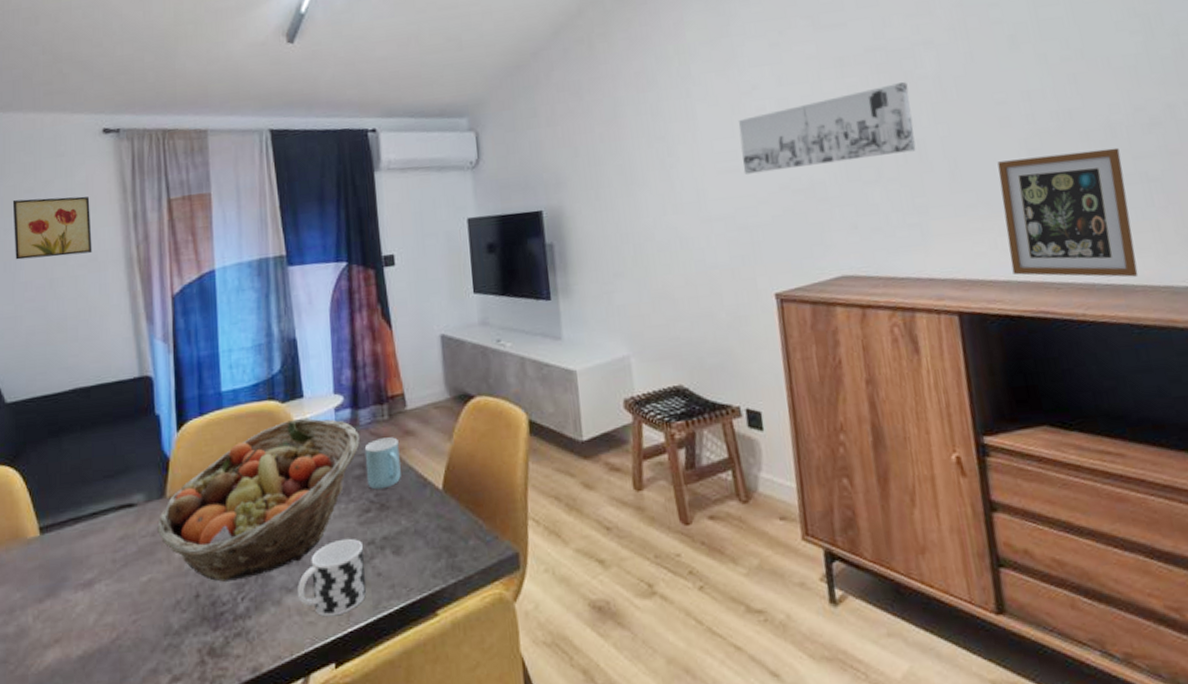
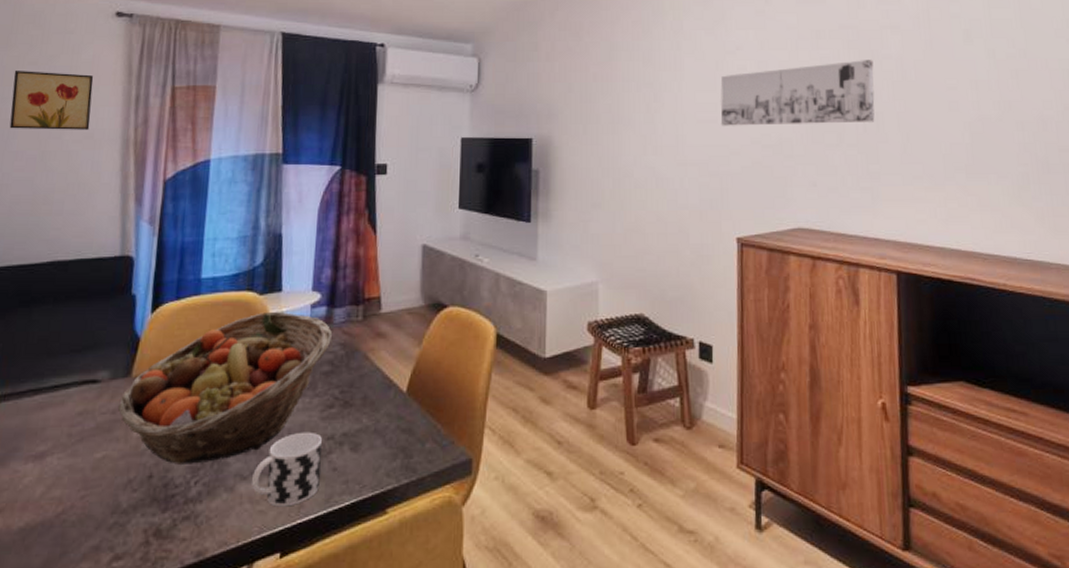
mug: present [364,437,401,490] -> none [334,338,369,387]
picture frame: present [997,147,1139,278] -> none [944,139,1054,255]

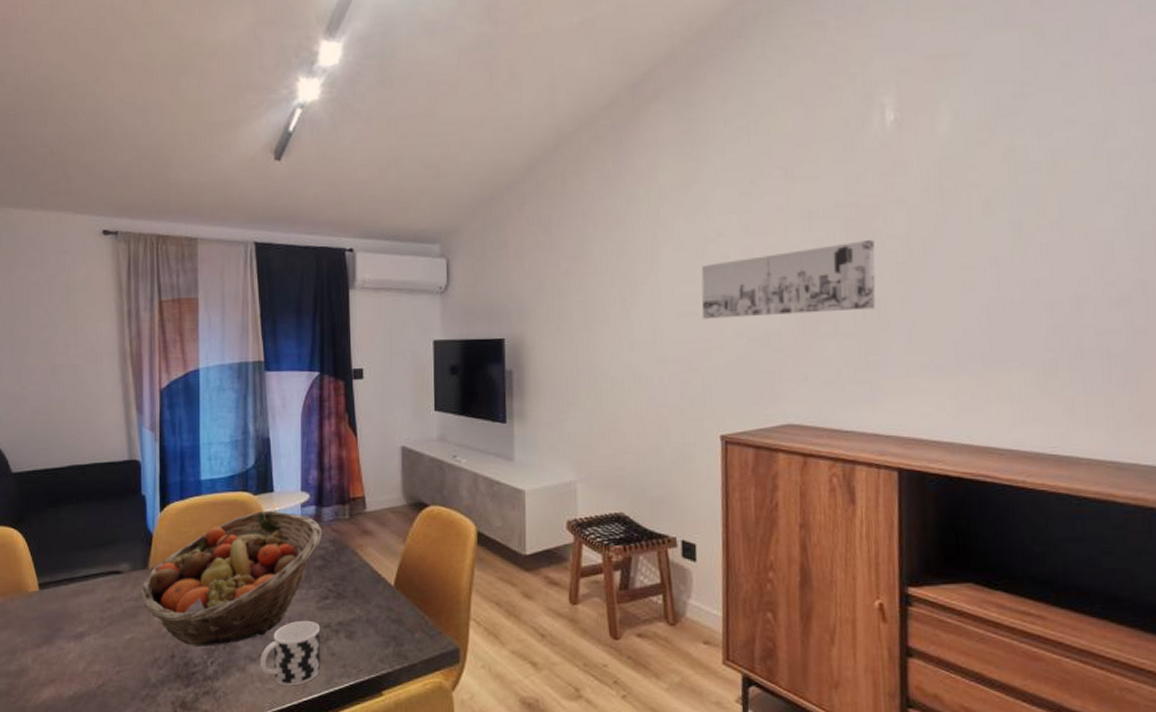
wall art: present [9,71,94,130] -> none [20,290,90,346]

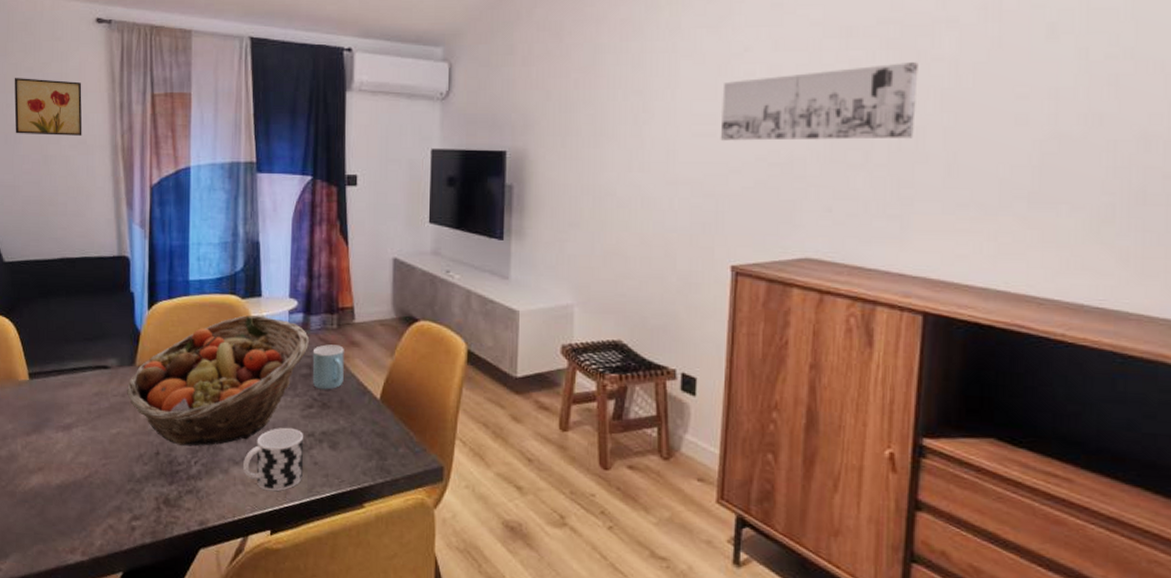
wall art: none [20,290,90,346] -> present [14,78,83,136]
mug: none [326,535,358,580] -> present [312,344,344,390]

